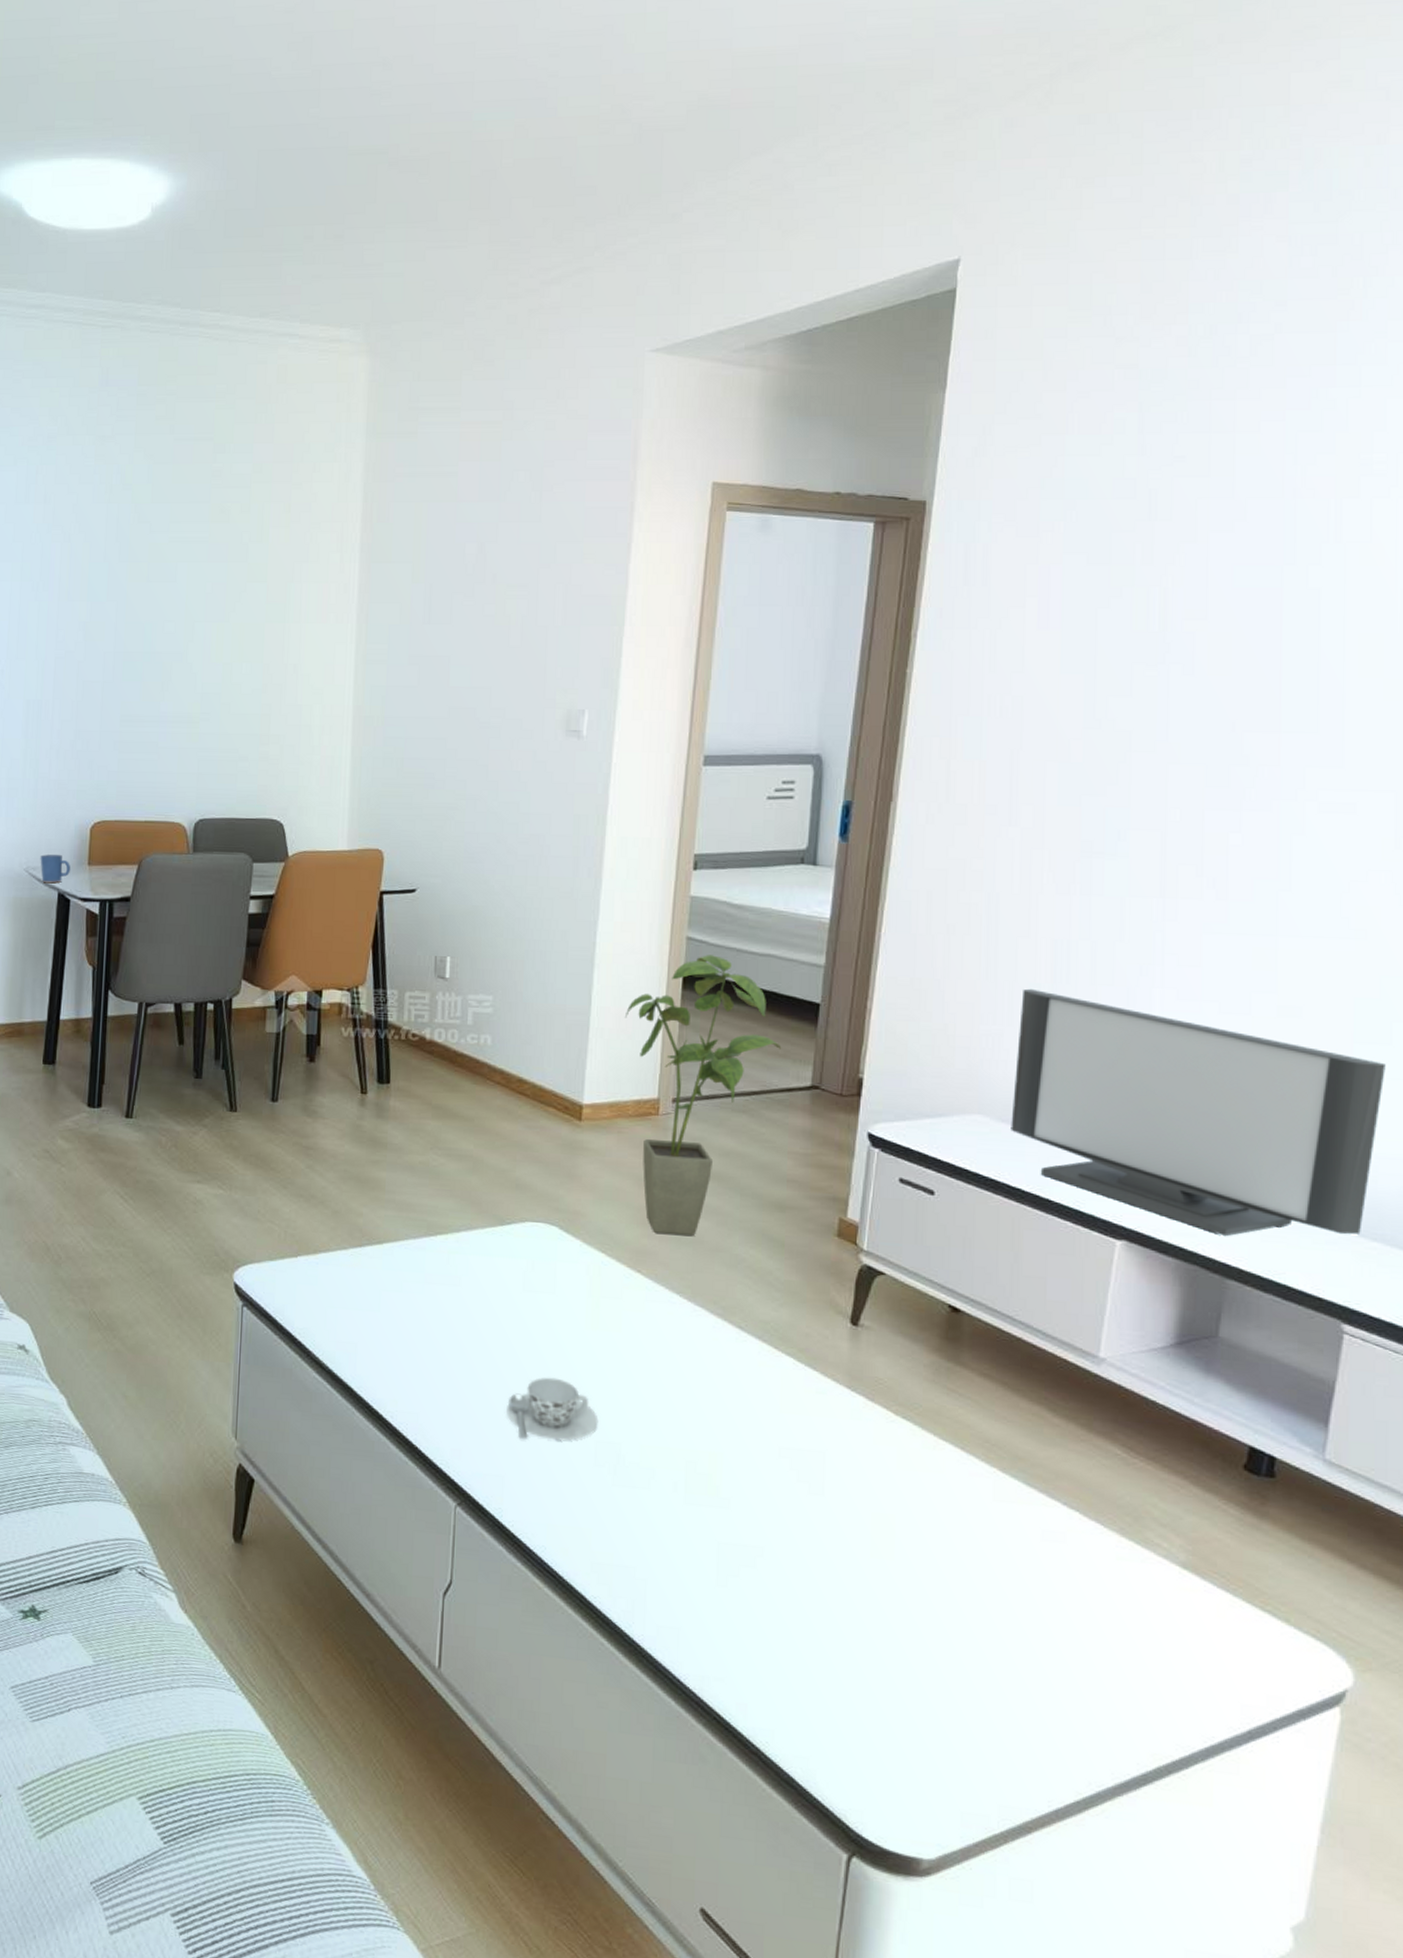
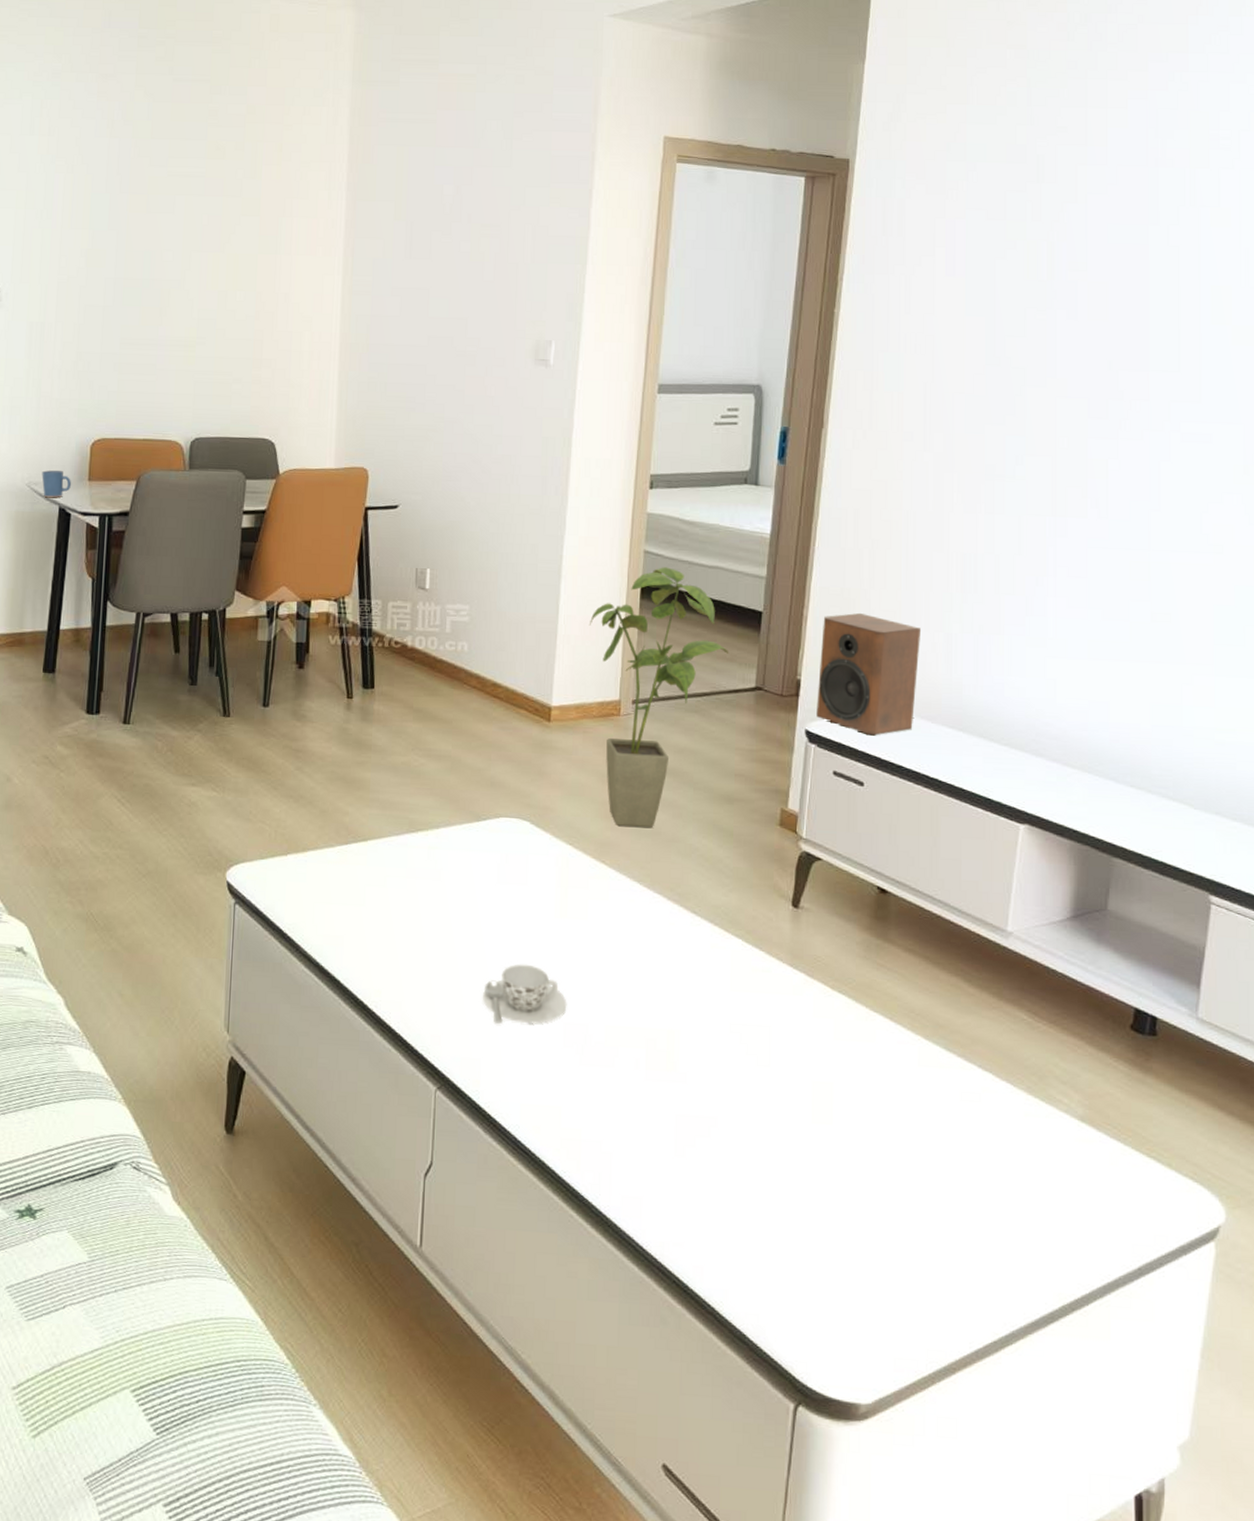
speaker: none [881,1005,1002,1140] -> present [816,612,920,736]
television: present [1011,988,1386,1237] -> none [929,597,1241,820]

